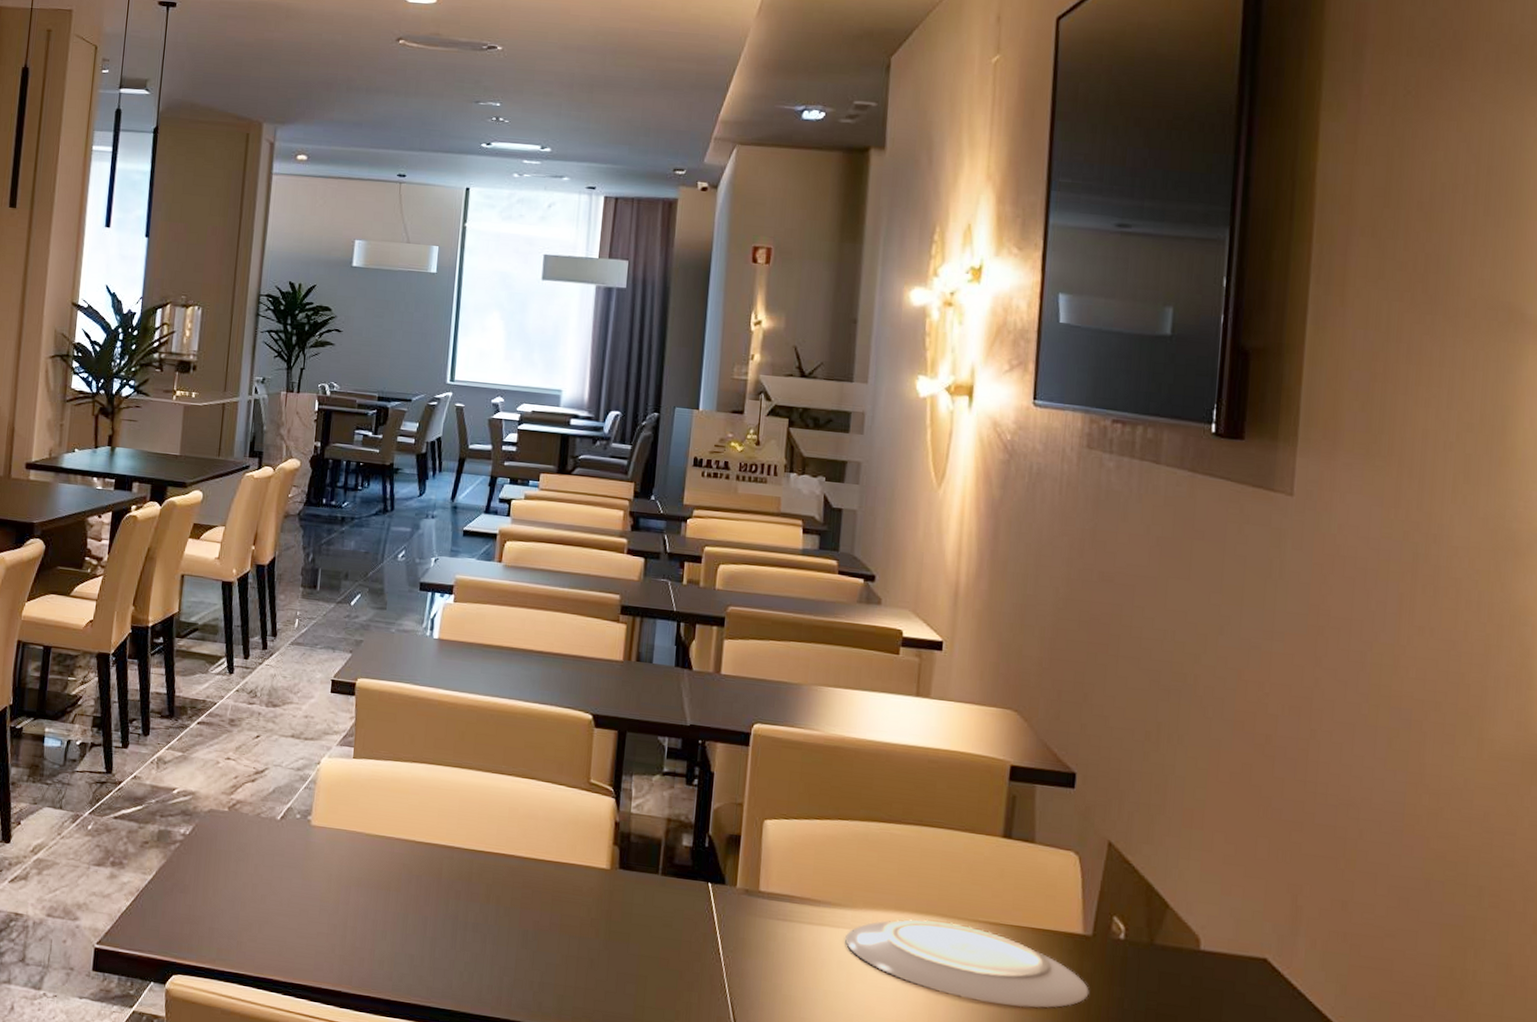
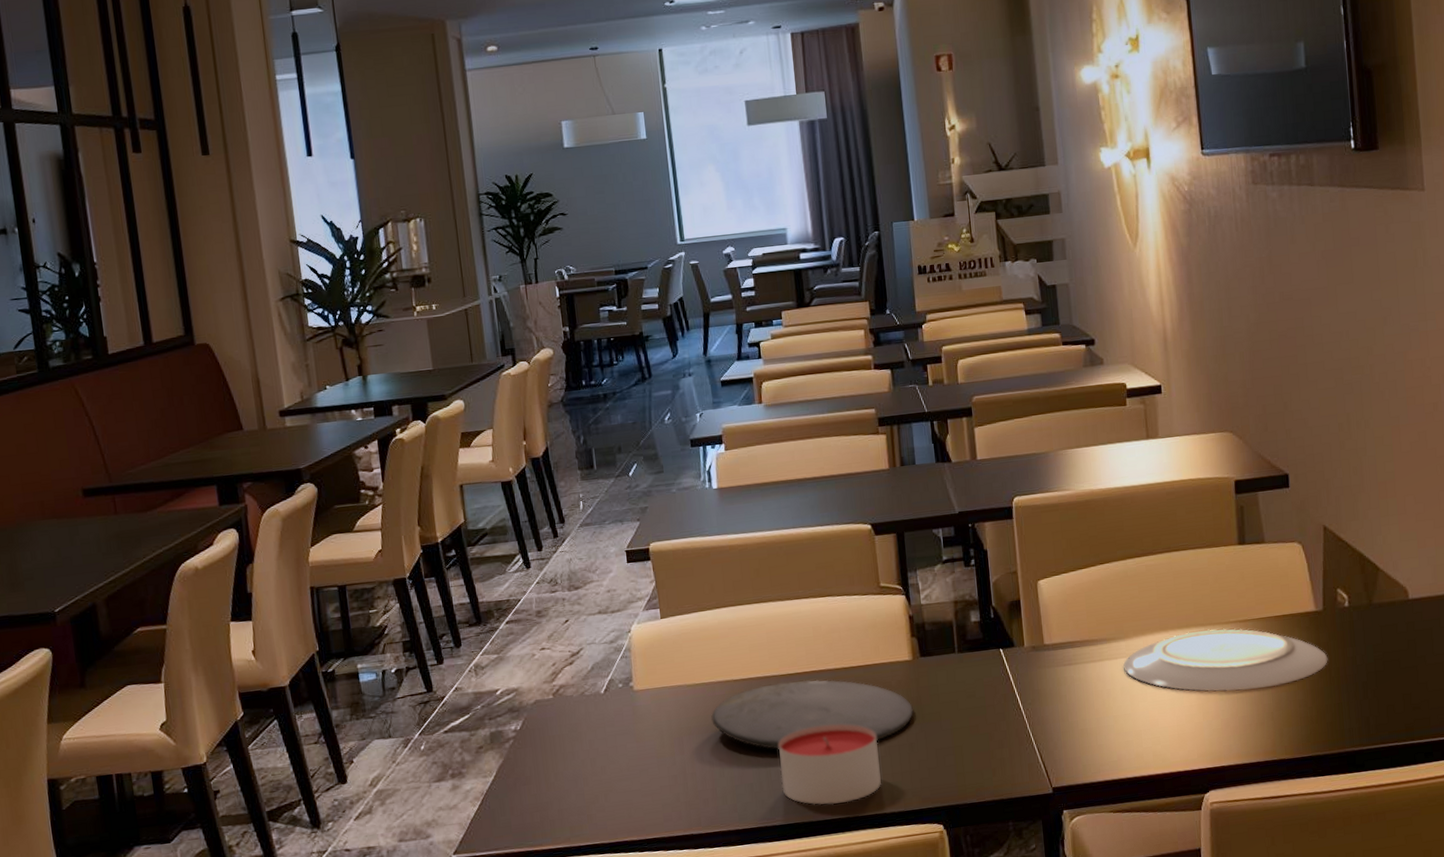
plate: none [384,854,601,947] -> present [711,679,913,751]
candle: none [444,911,556,1004] -> present [778,724,881,805]

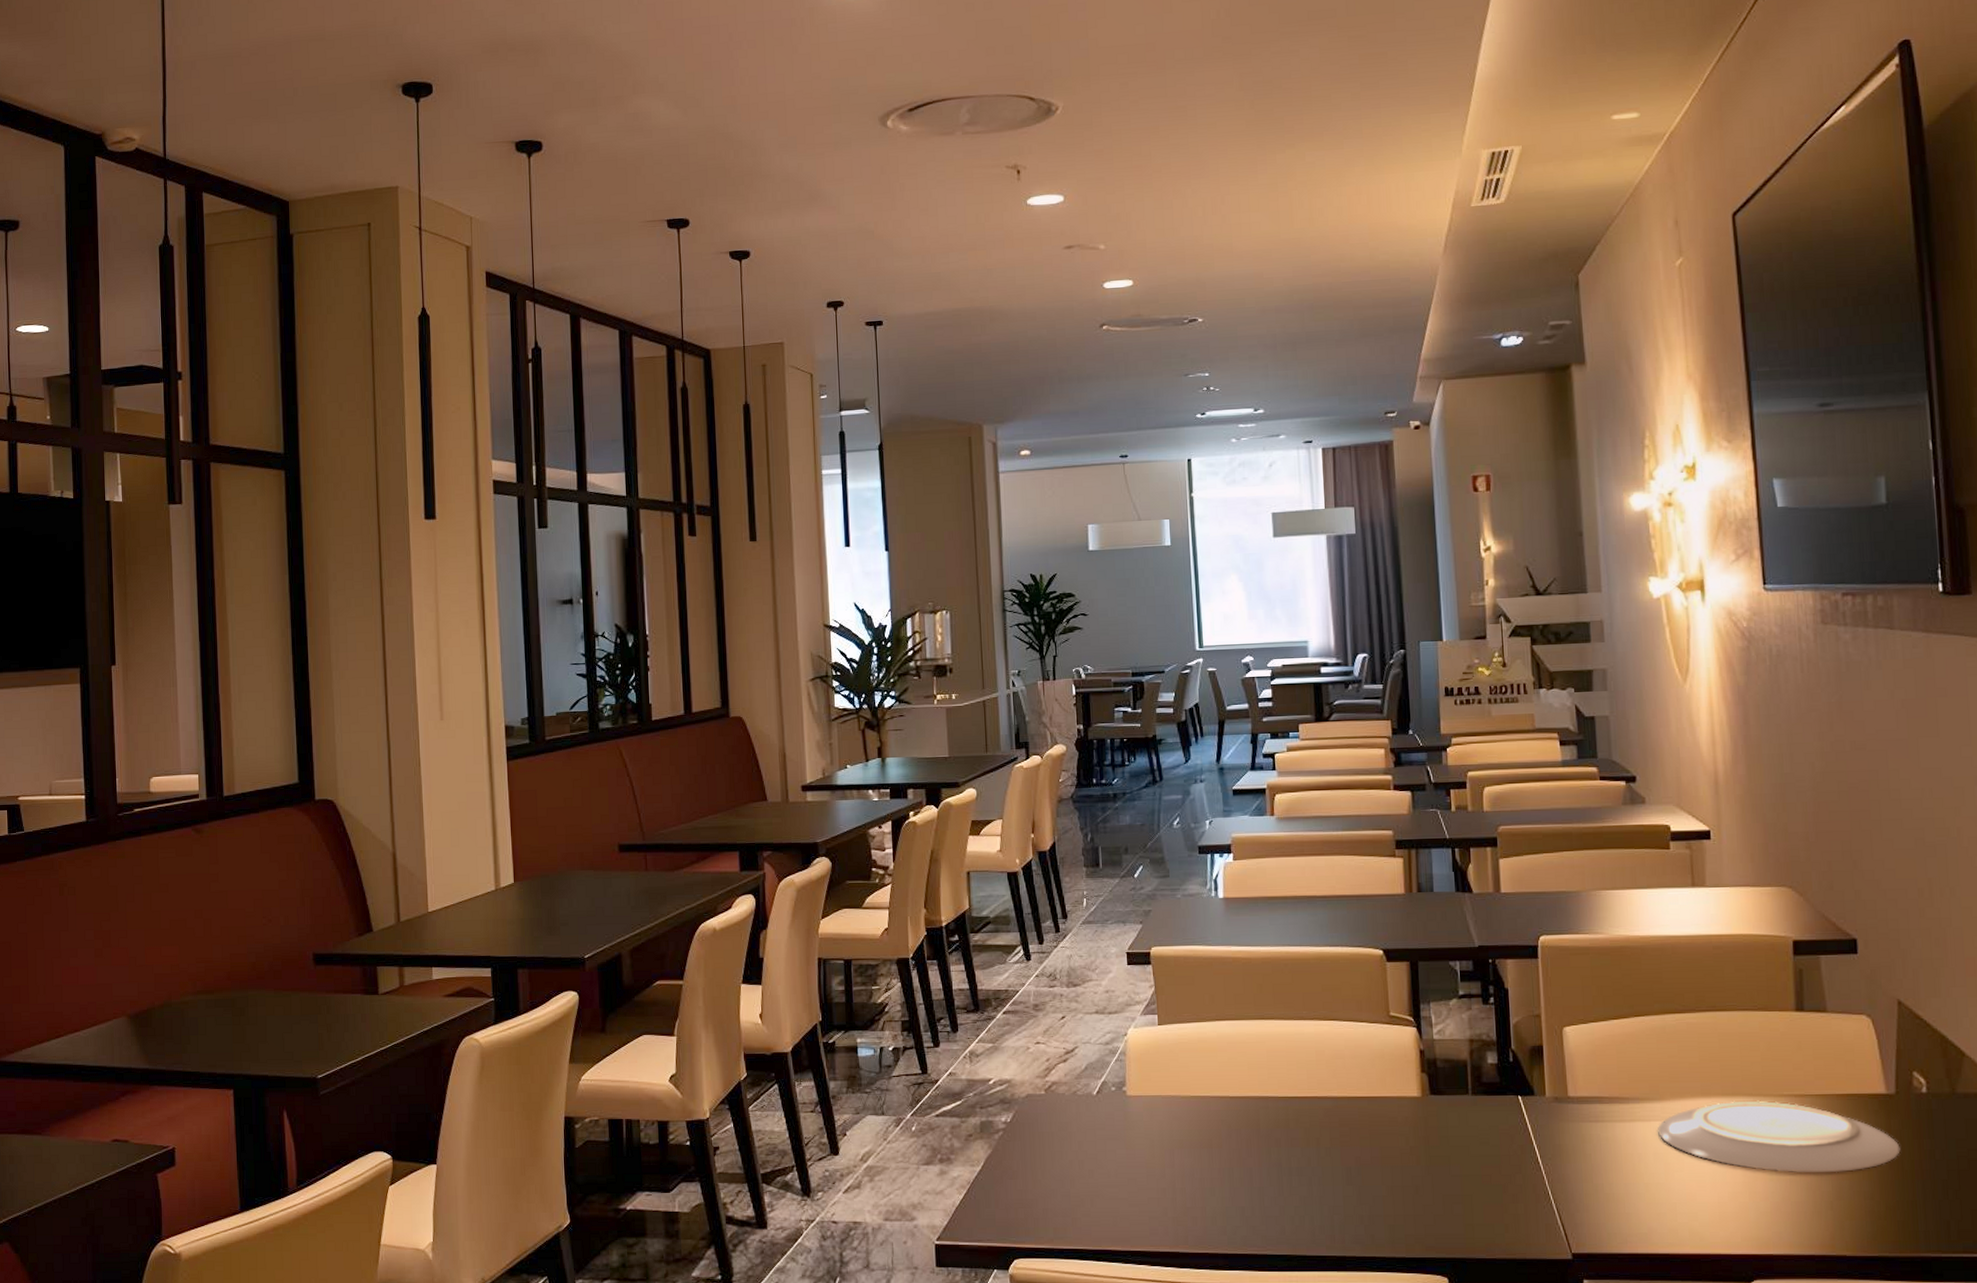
plate: present [711,679,913,751] -> none [1204,1105,1420,1179]
candle: present [778,724,881,805] -> none [1274,1154,1382,1241]

